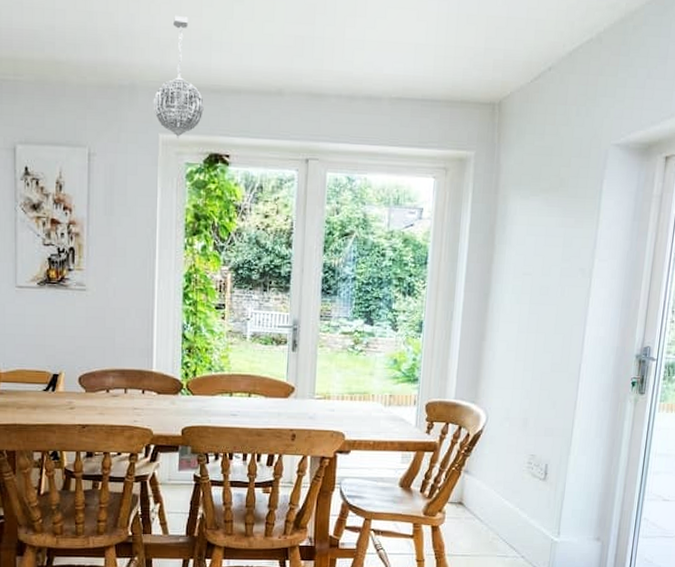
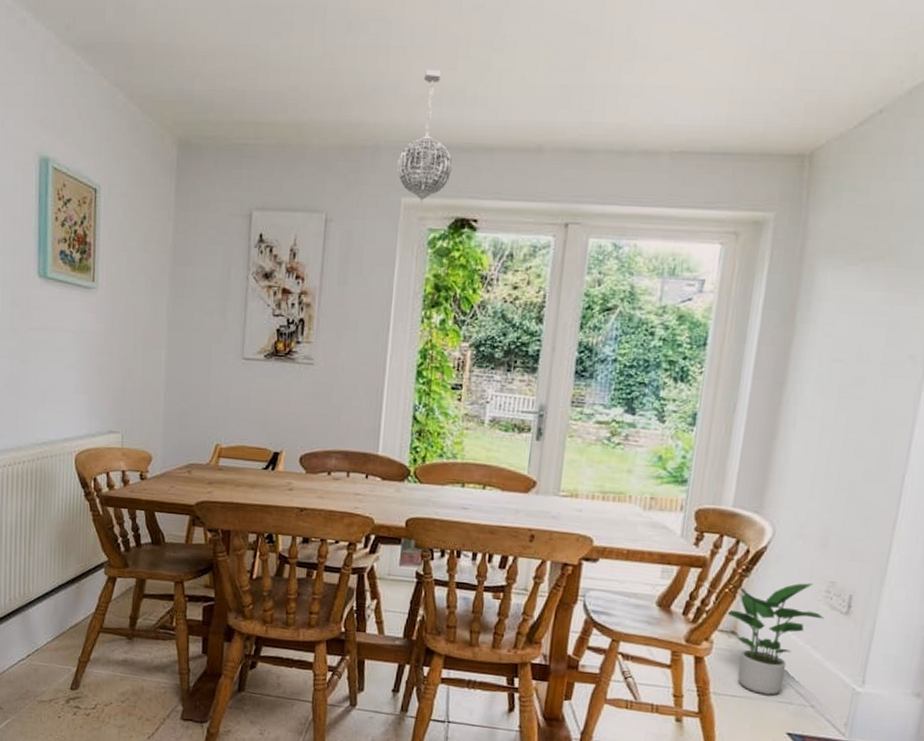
potted plant: none [454,457,528,551] -> present [725,583,824,695]

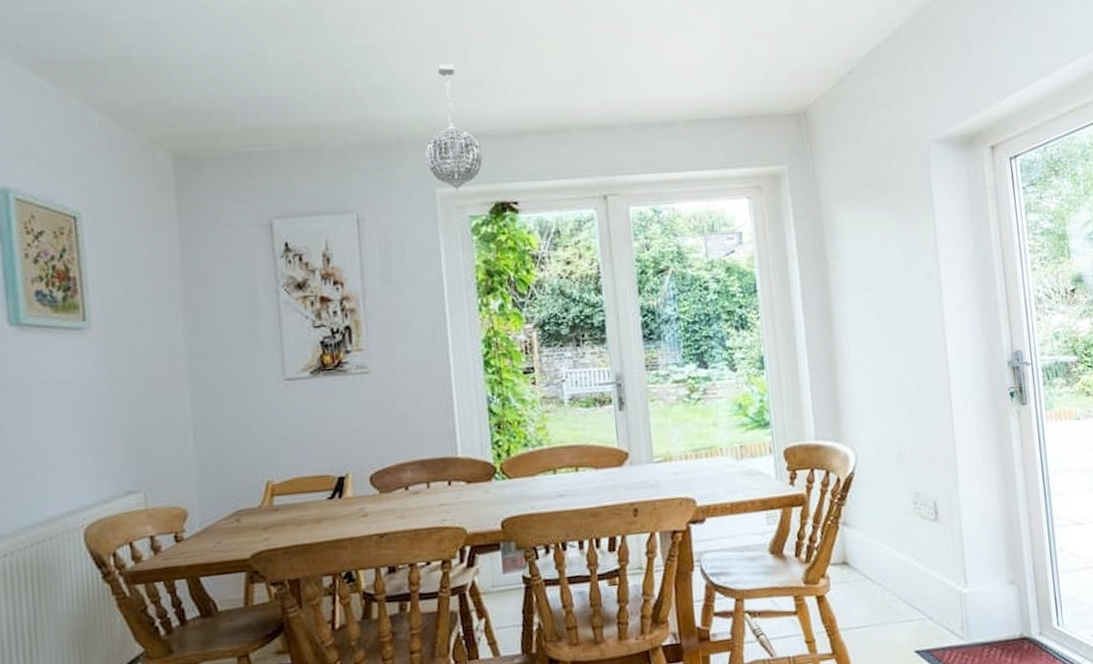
potted plant: present [725,583,824,695] -> none [833,498,919,619]

